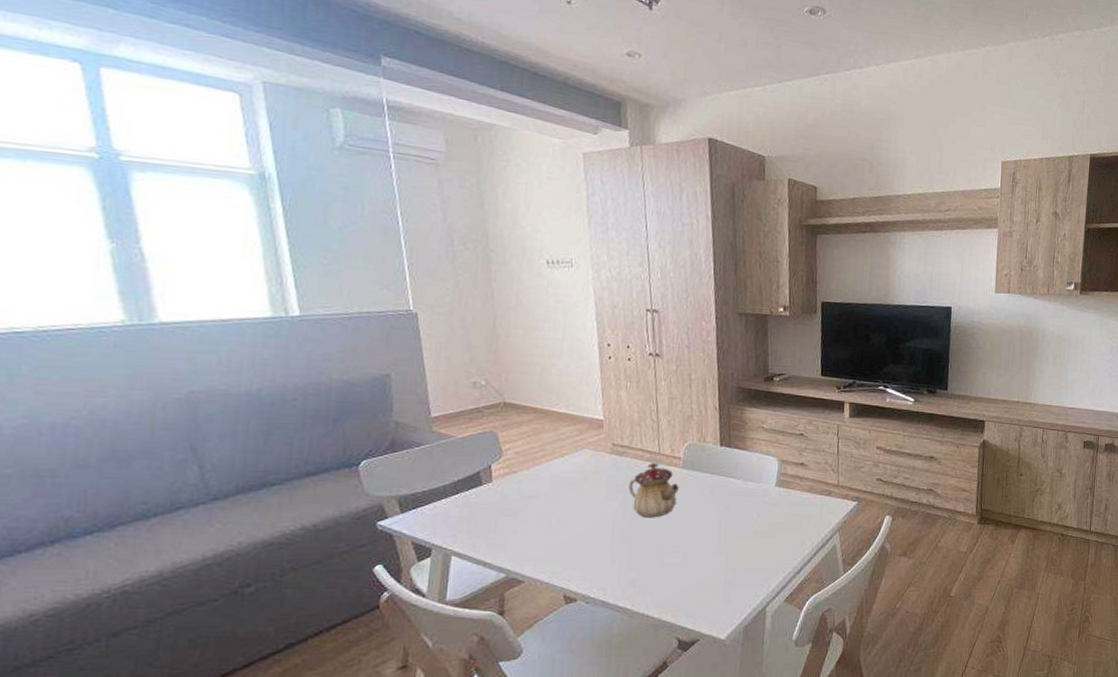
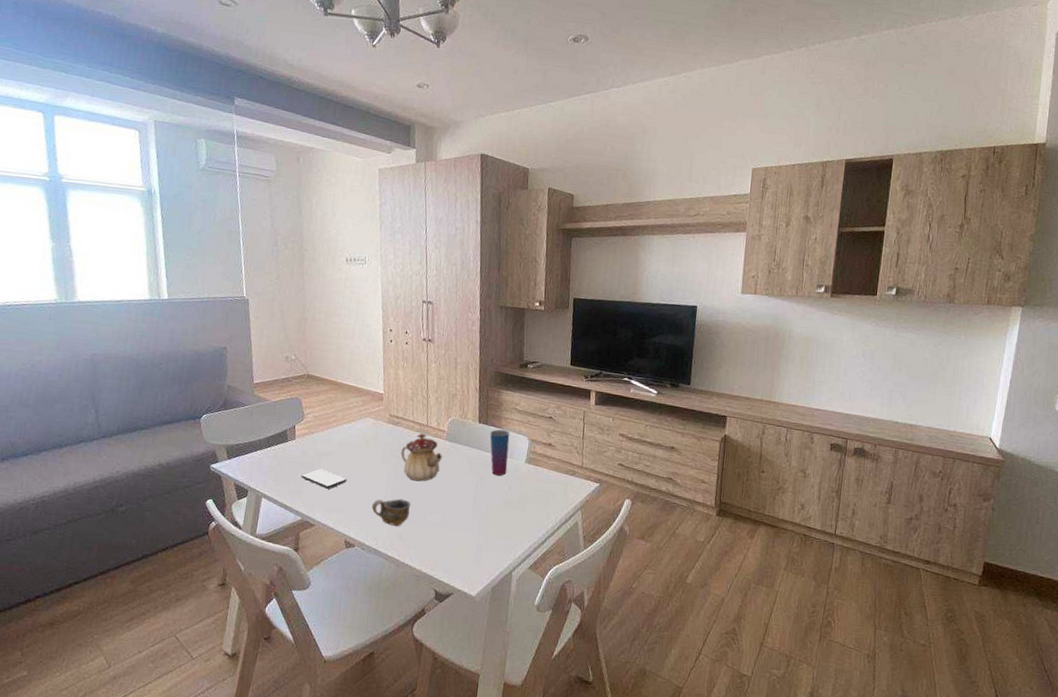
smartphone: none [502,514,563,537] -> present [301,468,347,489]
cup: none [595,540,644,573] -> present [371,498,411,527]
cup: none [734,451,757,503] -> present [490,429,510,476]

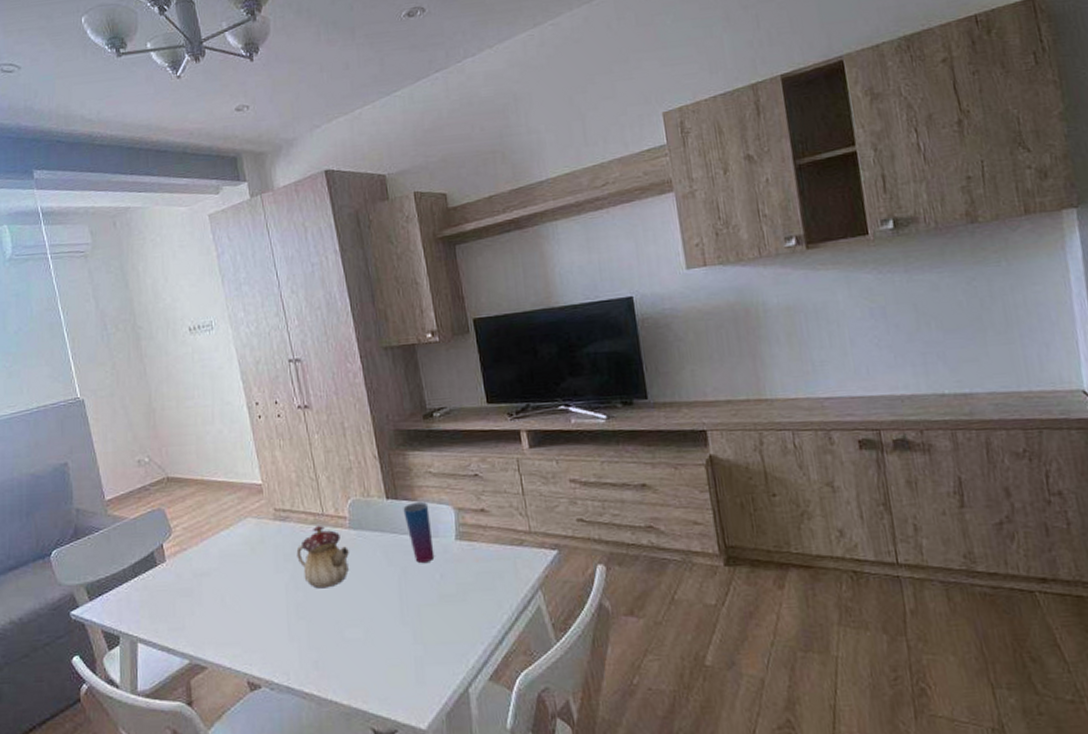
smartphone: present [301,468,347,489] -> none [180,593,237,618]
cup: present [371,498,411,527] -> none [273,614,322,653]

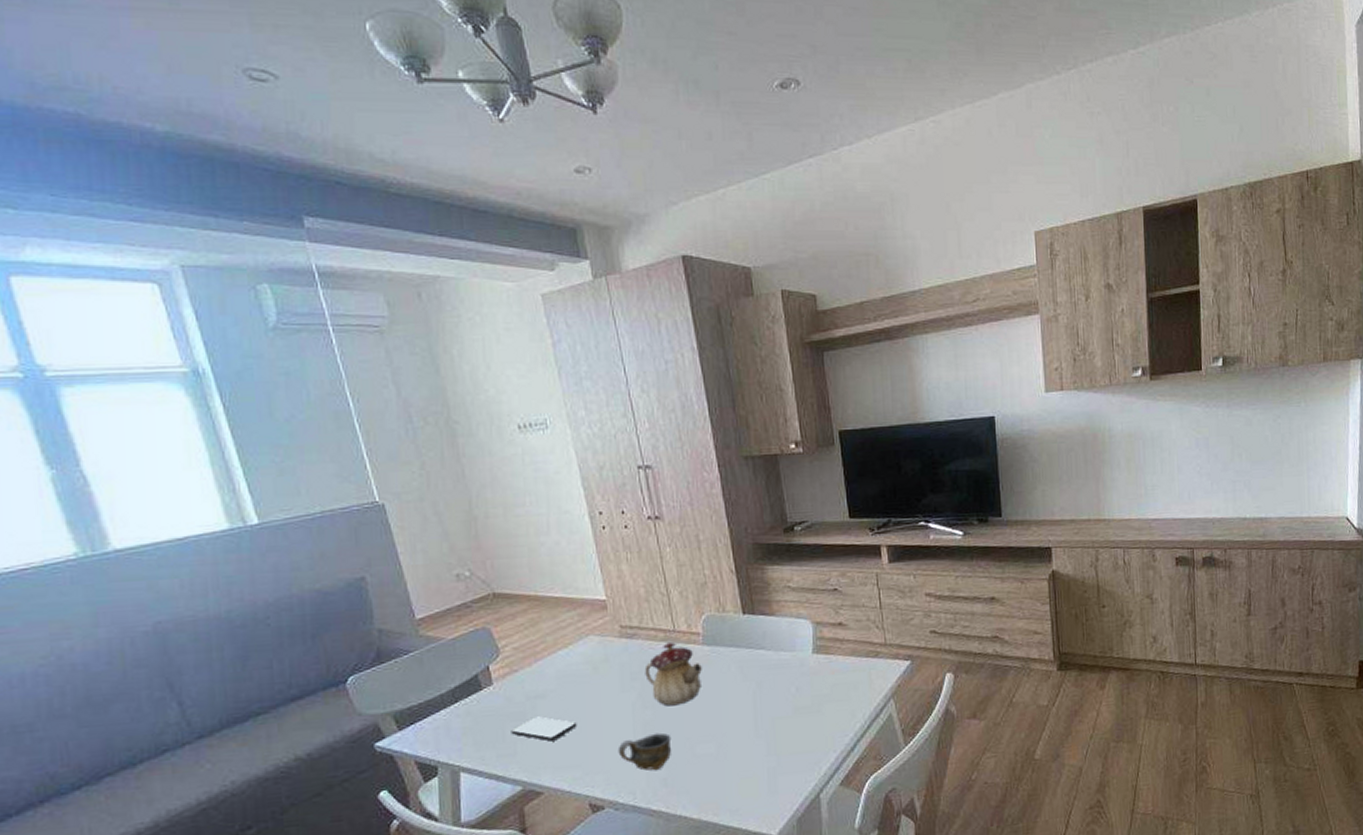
smartphone: none [180,593,237,618] -> present [510,716,577,742]
cup: none [273,614,322,653] -> present [617,732,672,771]
cup: present [403,501,435,563] -> none [760,616,791,677]

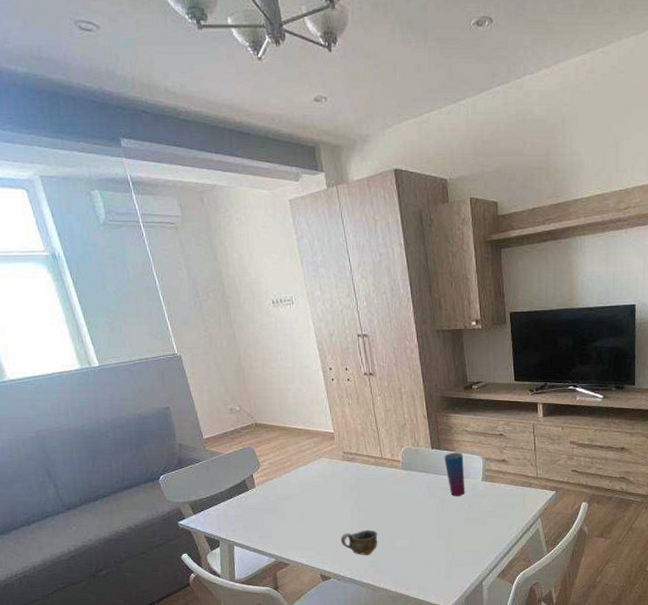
smartphone: present [510,716,577,742] -> none [267,512,313,530]
teapot: present [644,642,702,707] -> none [360,466,401,512]
cup: none [760,616,791,677] -> present [444,452,465,496]

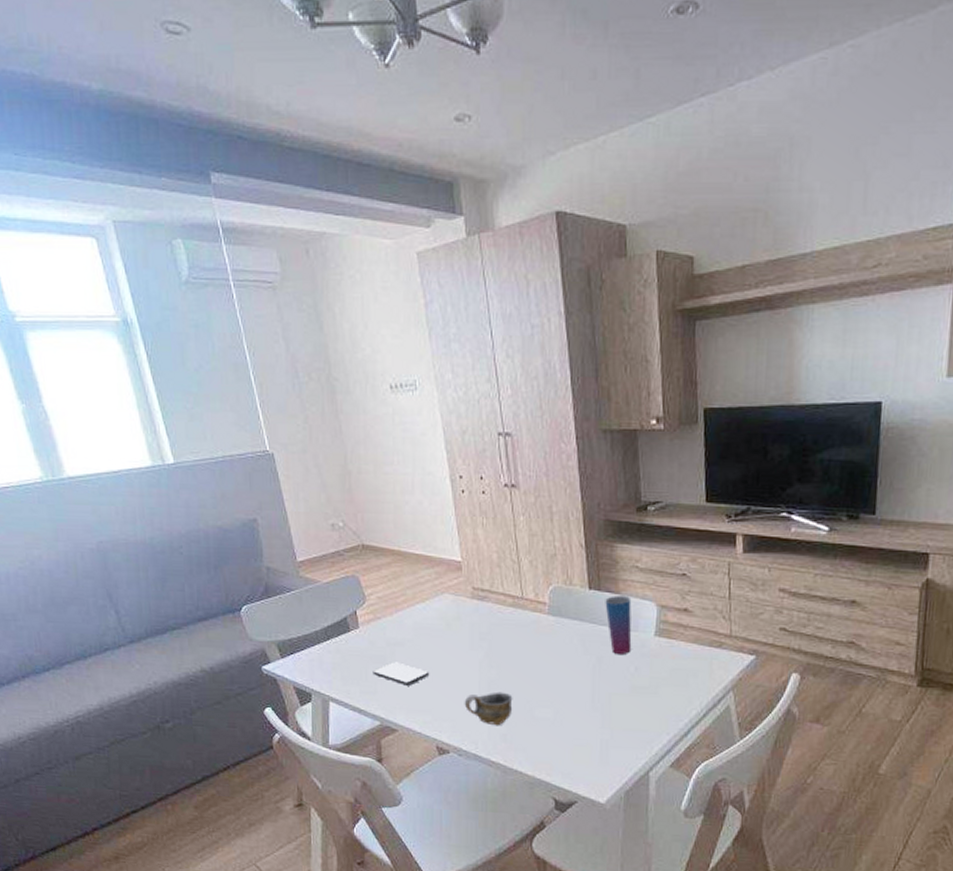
smartphone: none [267,512,313,530] -> present [372,662,430,686]

